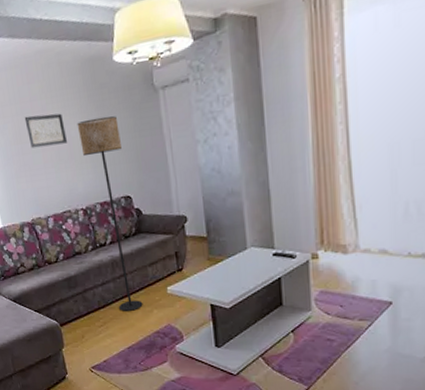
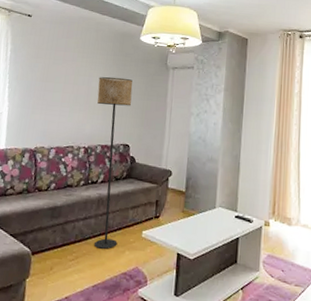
wall art: present [24,113,67,149] -> none [54,61,88,91]

